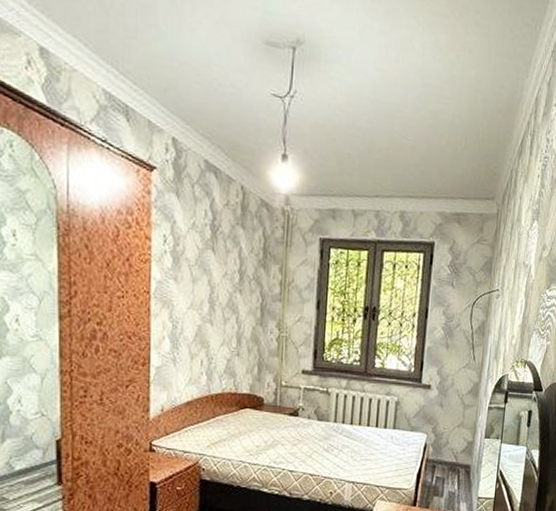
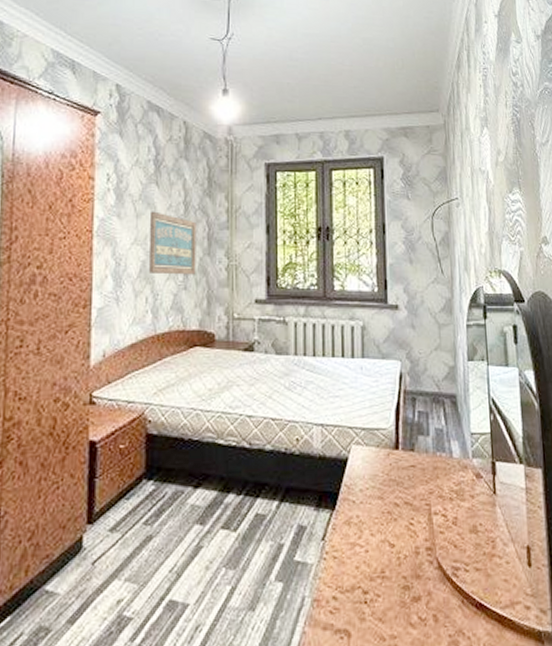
wall art: none [205,277,251,343] -> present [149,211,197,275]

